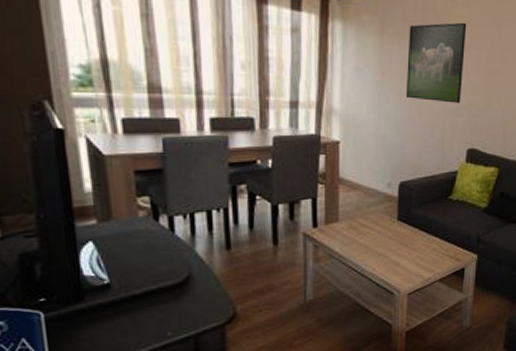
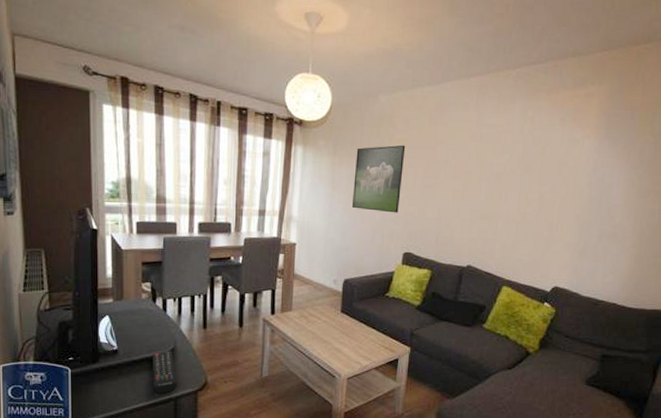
remote control: none [159,279,197,332] -> present [152,351,177,393]

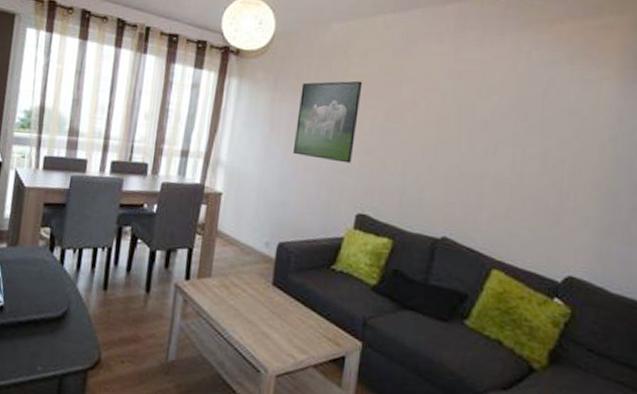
remote control: present [152,351,177,393] -> none [37,313,66,368]

